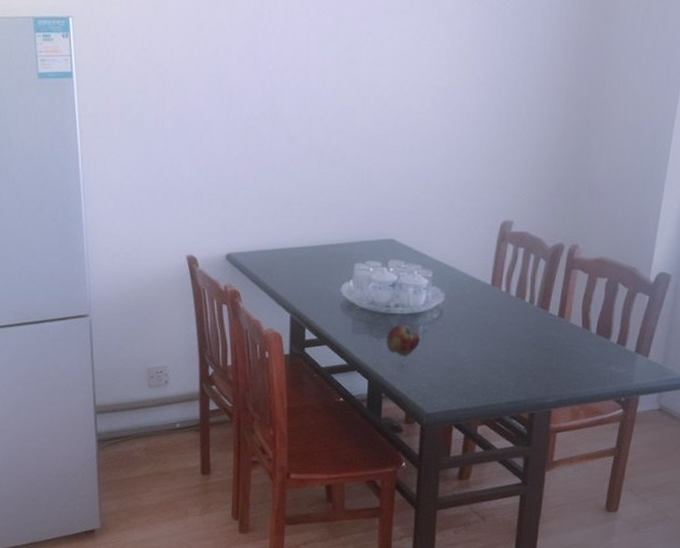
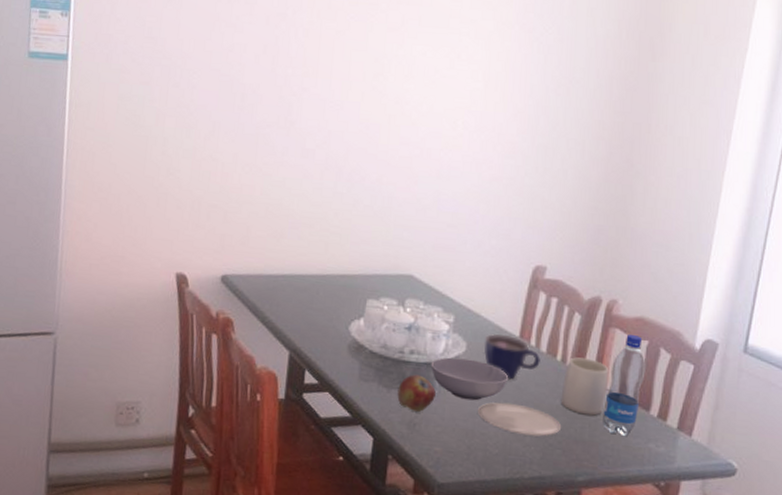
bowl: none [414,307,484,342] -> present [431,357,509,401]
plate: none [457,342,532,368] -> present [477,402,562,437]
cup: none [460,283,511,322] -> present [483,334,540,380]
mug: none [531,298,573,347] -> present [562,357,609,416]
bottle: none [568,273,606,363] -> present [603,334,646,437]

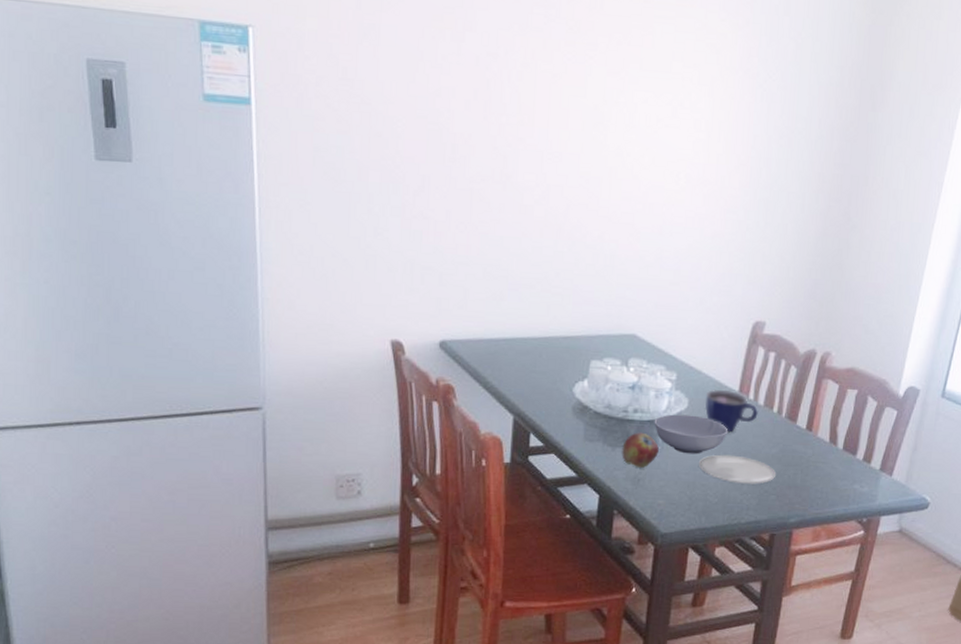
mug: present [562,357,609,416] -> none [777,408,821,462]
bottle: present [603,334,646,437] -> none [813,384,855,480]

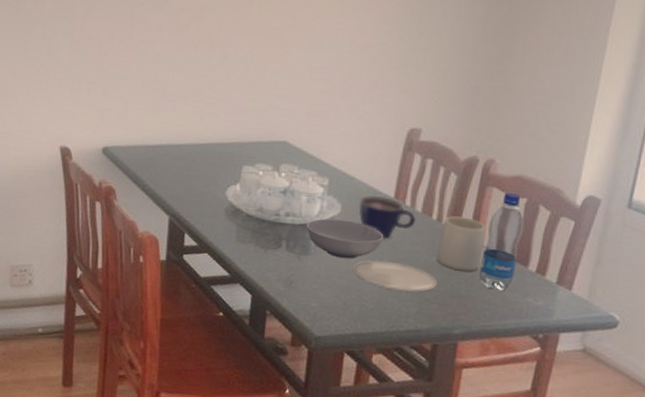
fruit: present [622,432,659,468] -> none [274,235,311,270]
mug: none [777,408,821,462] -> present [437,216,486,272]
bottle: none [813,384,855,480] -> present [479,192,524,292]

